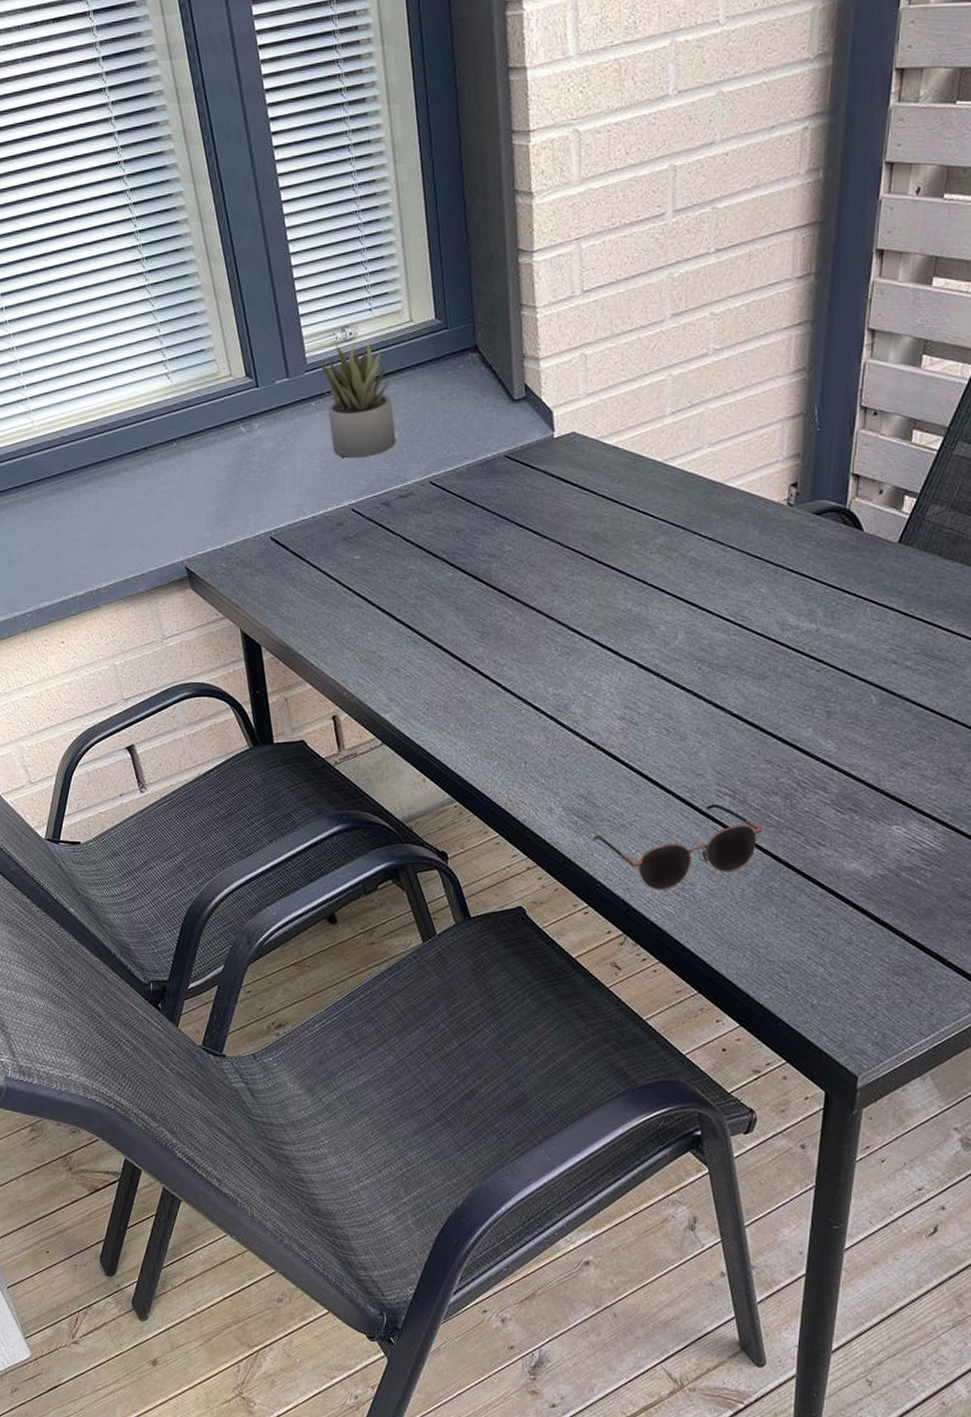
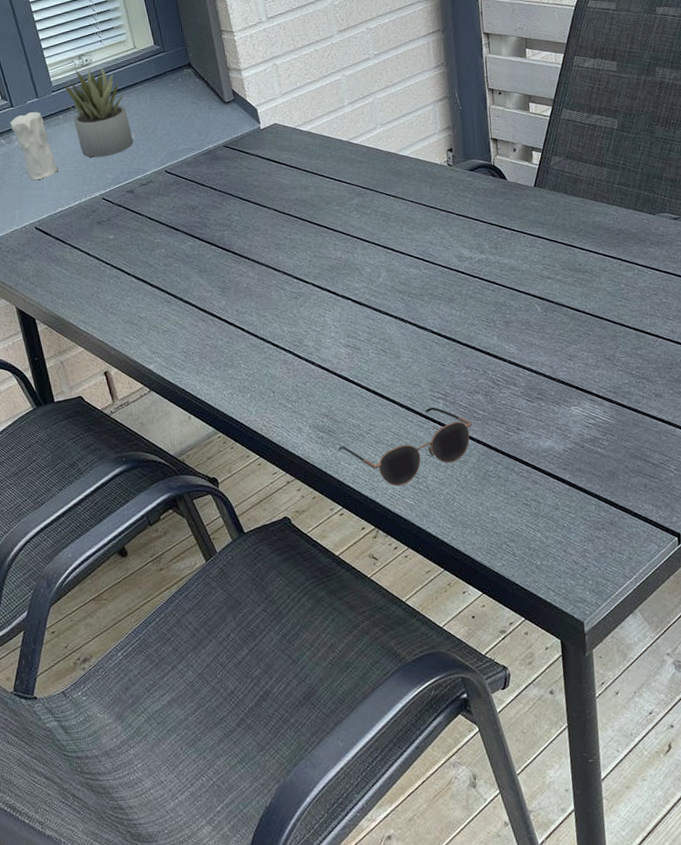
candle: none [253,395,304,481] -> present [10,112,59,181]

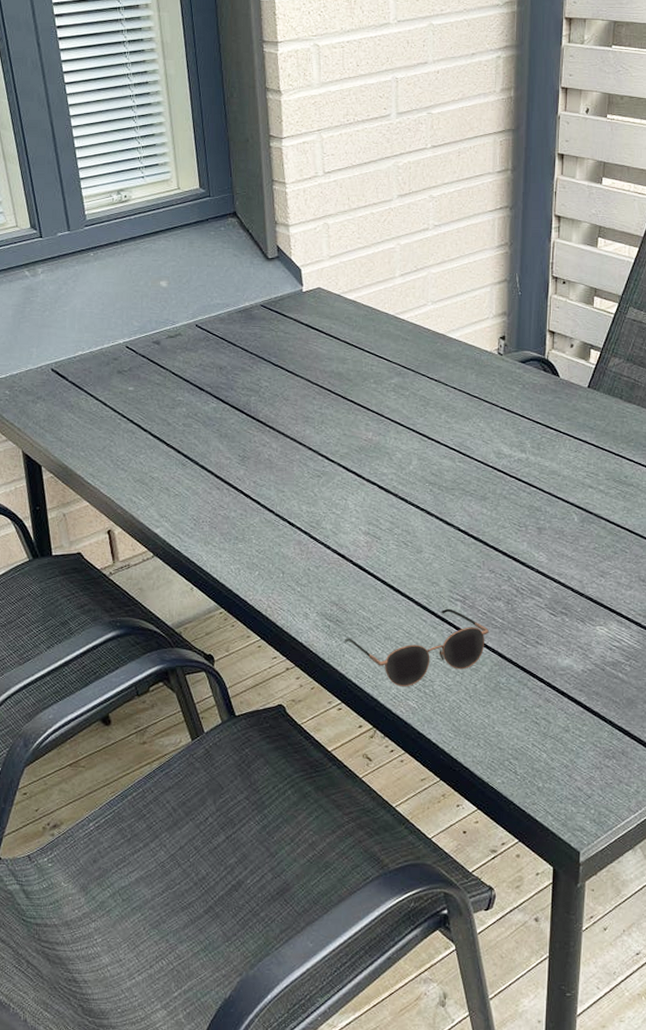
candle: present [10,112,59,181] -> none [37,245,83,319]
succulent plant: present [63,66,134,158] -> none [98,204,166,303]

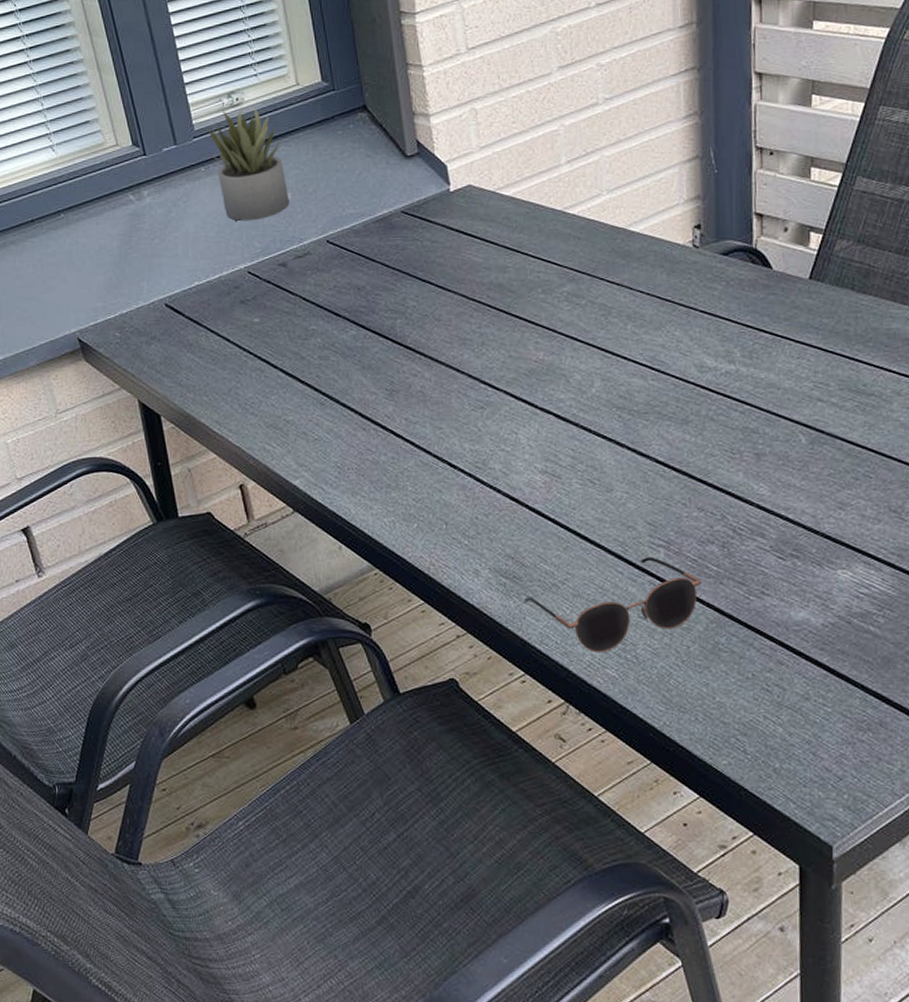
succulent plant: none [98,204,166,303] -> present [208,107,290,222]

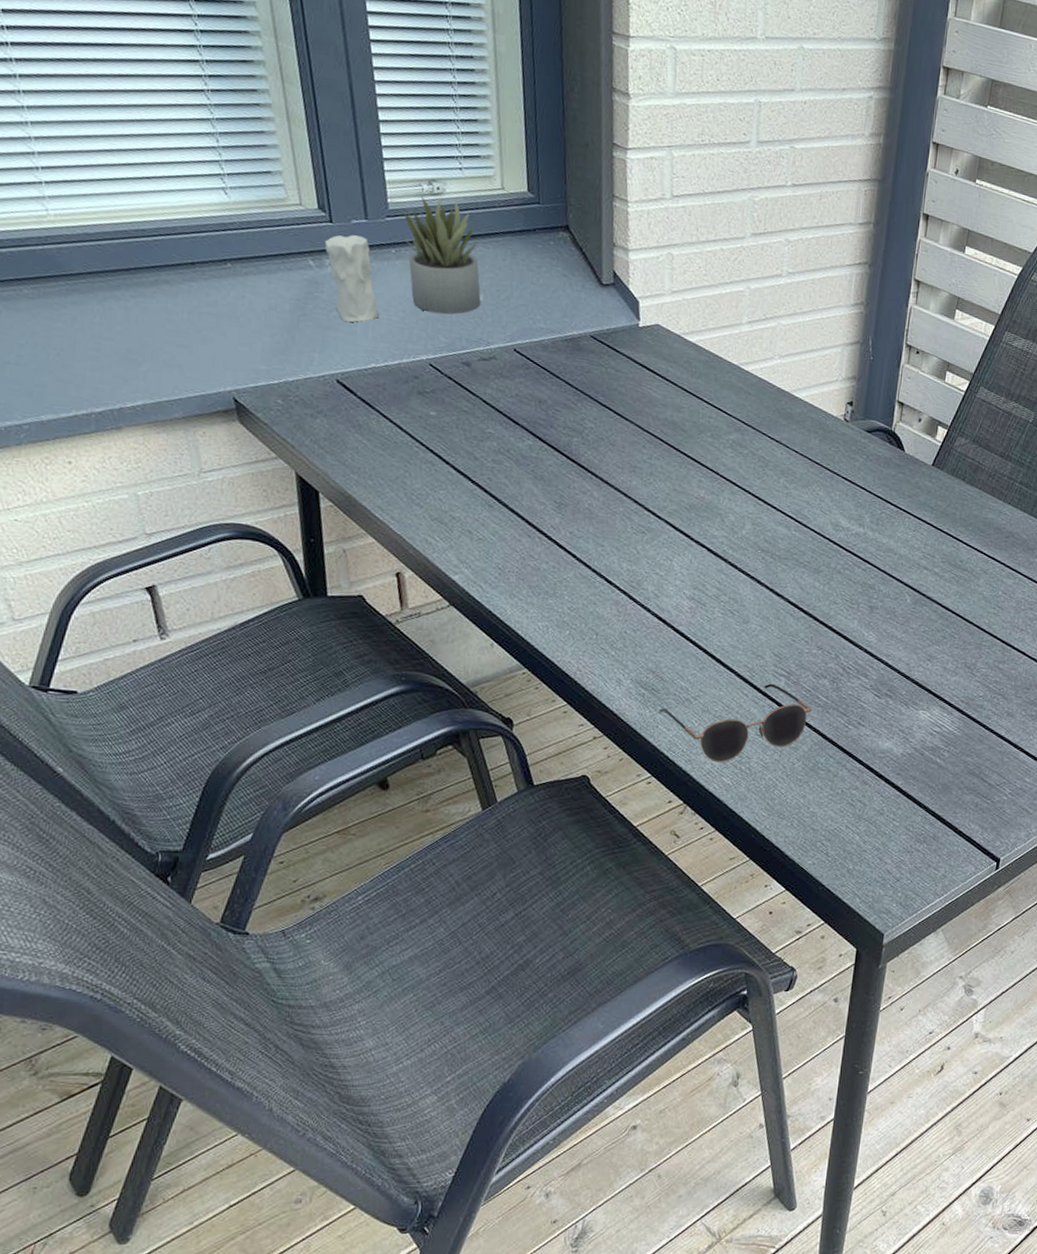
candle: none [141,162,197,247] -> present [325,235,379,323]

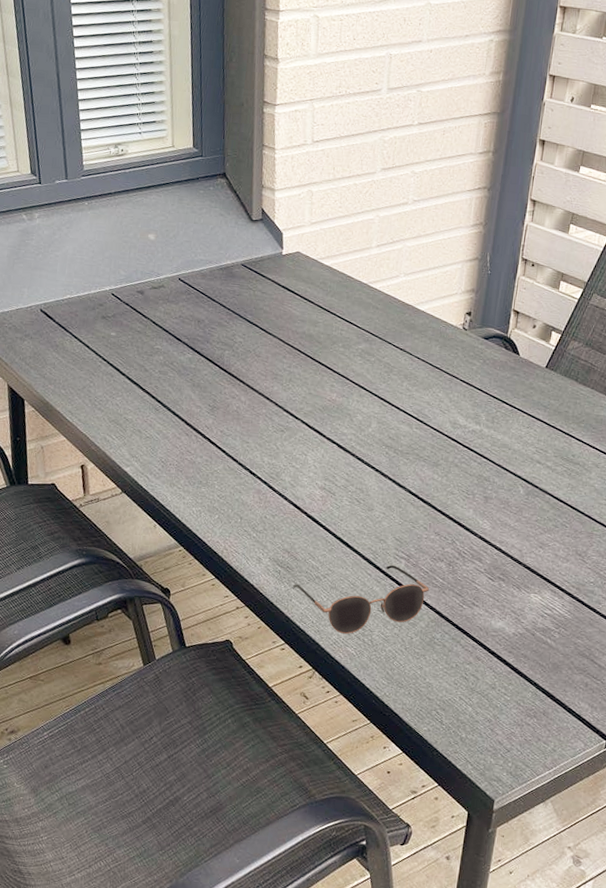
candle: present [325,235,379,323] -> none [35,192,74,263]
succulent plant: present [403,196,481,315] -> none [94,157,154,253]

